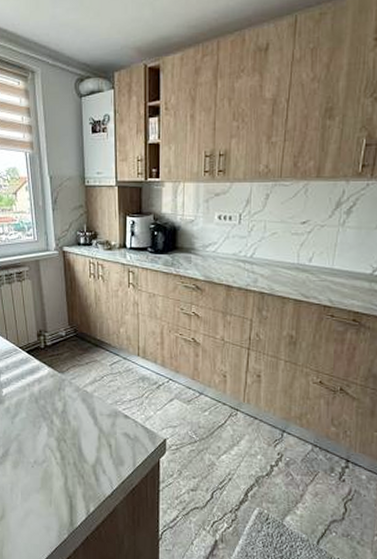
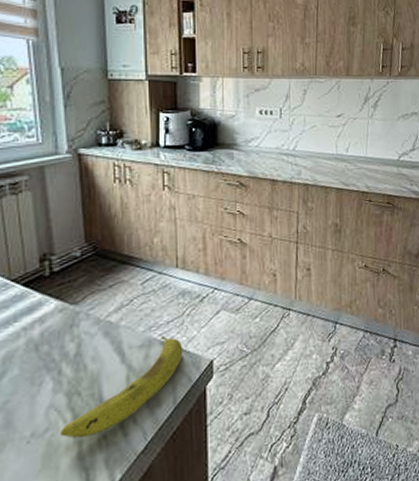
fruit: none [52,411,142,474] -> present [60,336,183,439]

